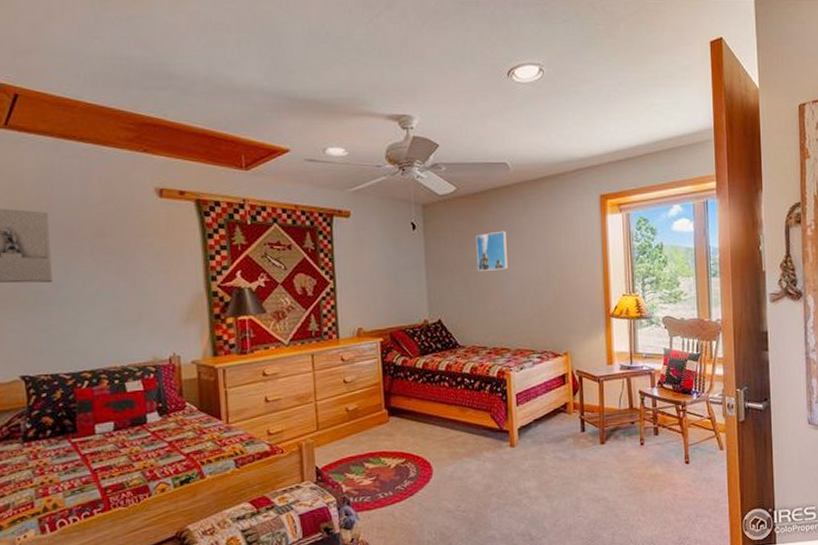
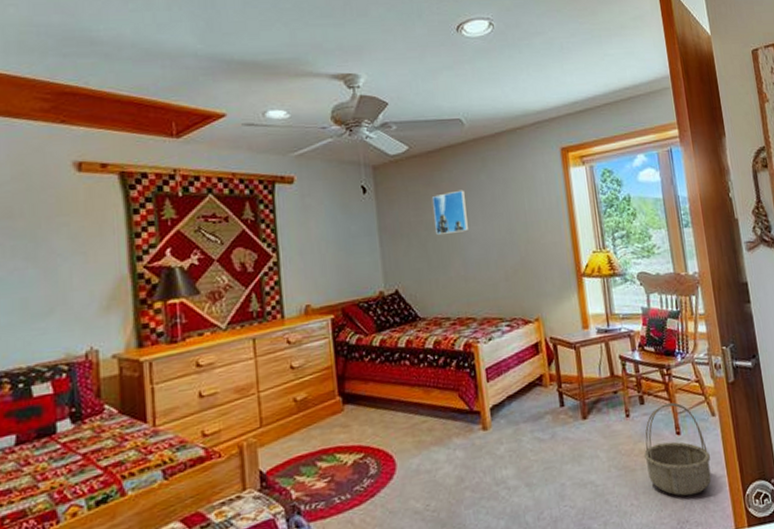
basket: none [653,435,714,517] -> present [643,402,712,496]

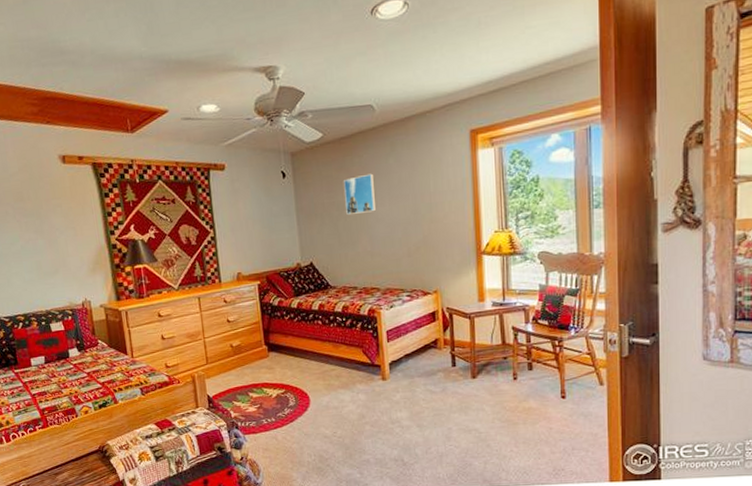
basket: present [643,402,712,496] -> none [527,371,593,450]

